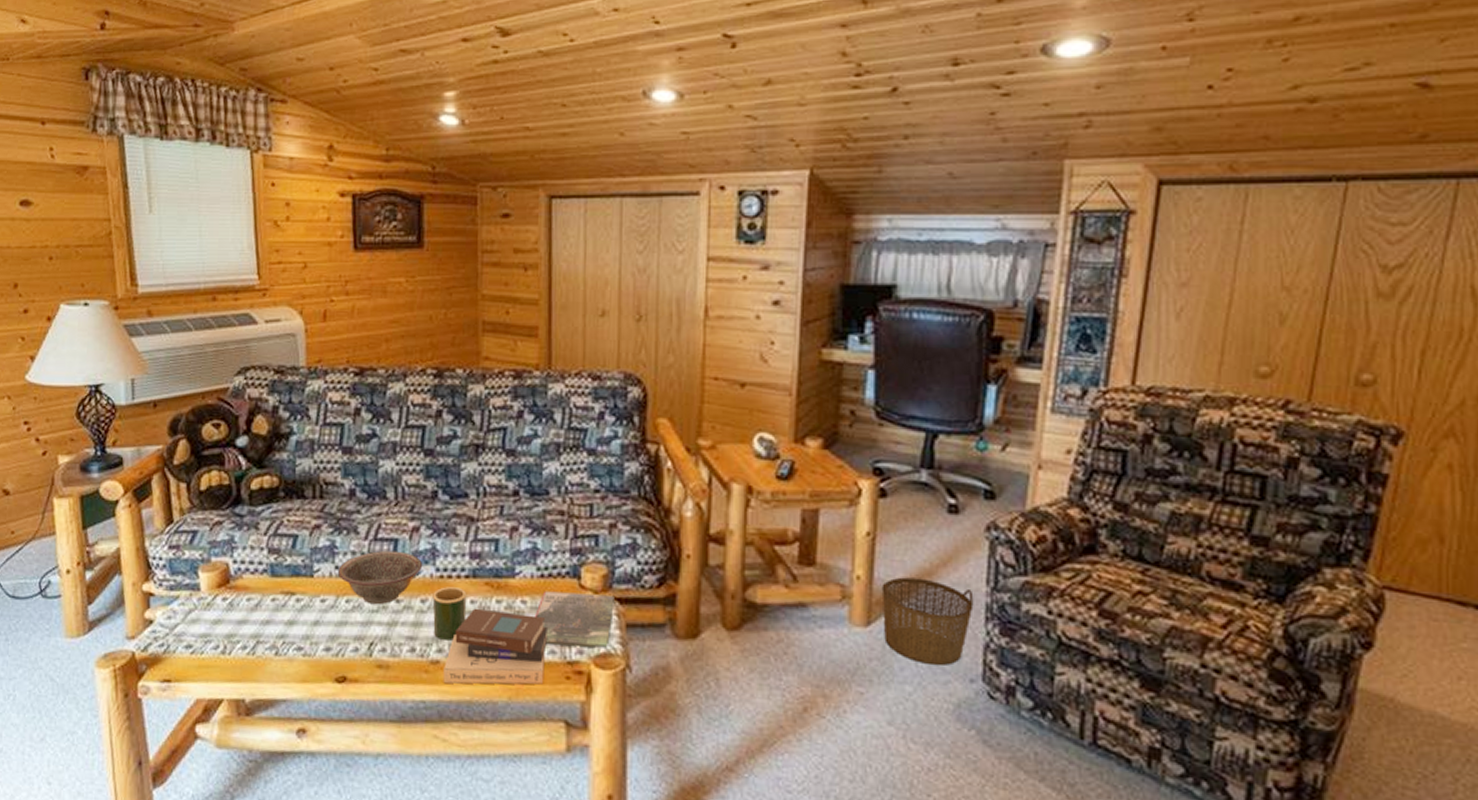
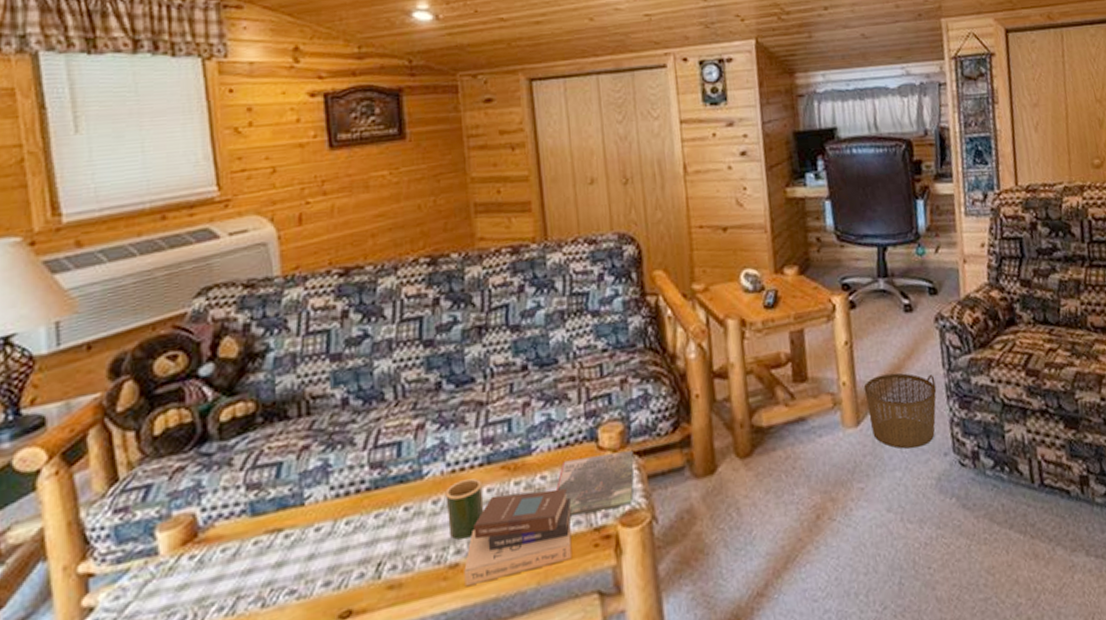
decorative bowl: present [338,550,423,605] -> none [334,453,432,520]

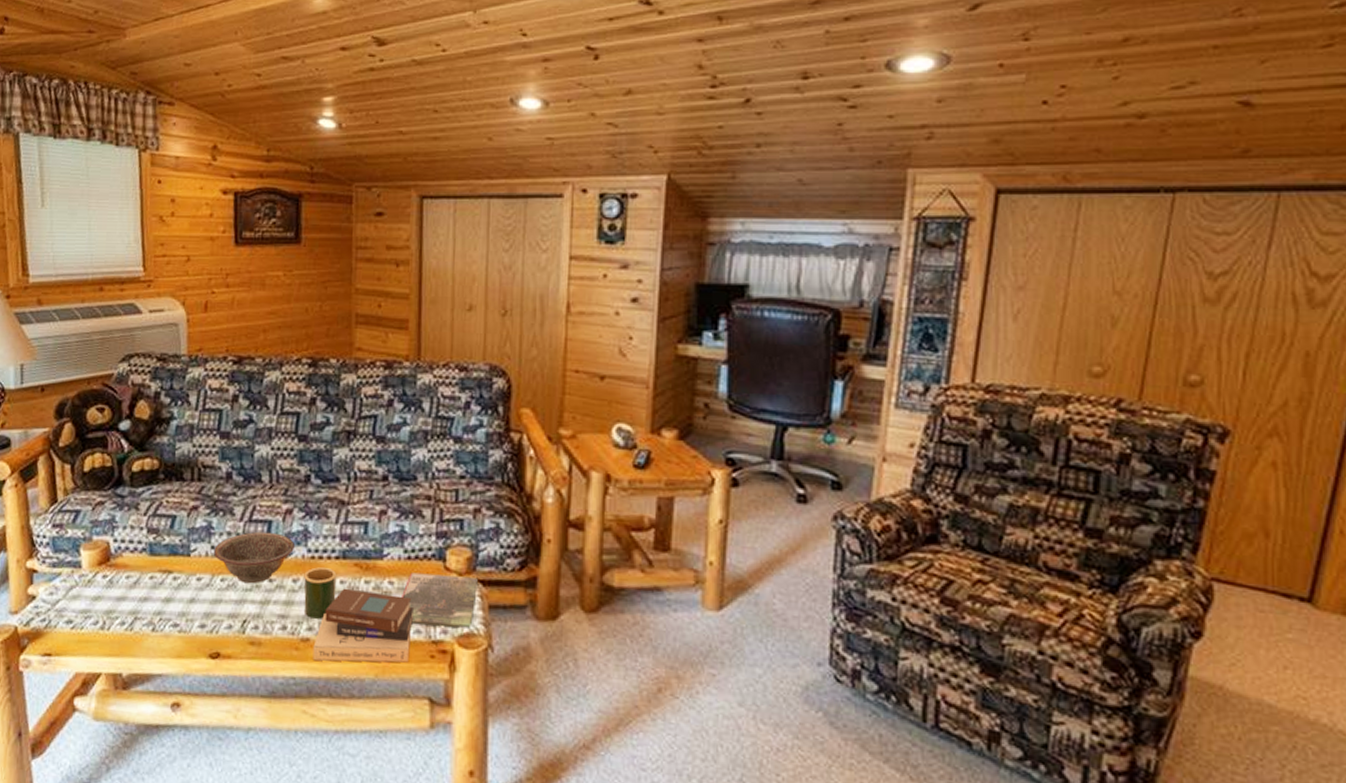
decorative bowl: none [334,453,432,520] -> present [214,531,296,584]
basket: present [863,372,937,449] -> none [733,563,821,650]

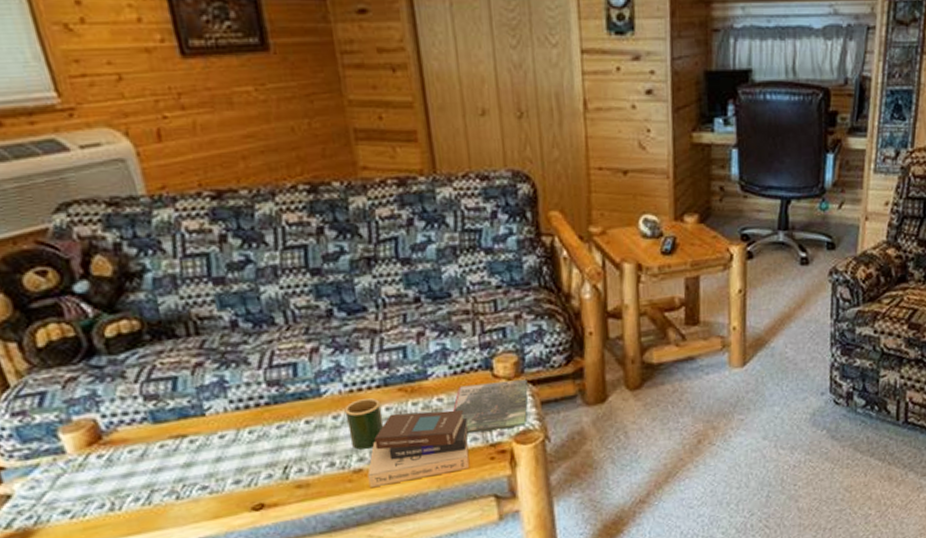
decorative bowl: present [214,531,296,584] -> none [233,374,329,431]

